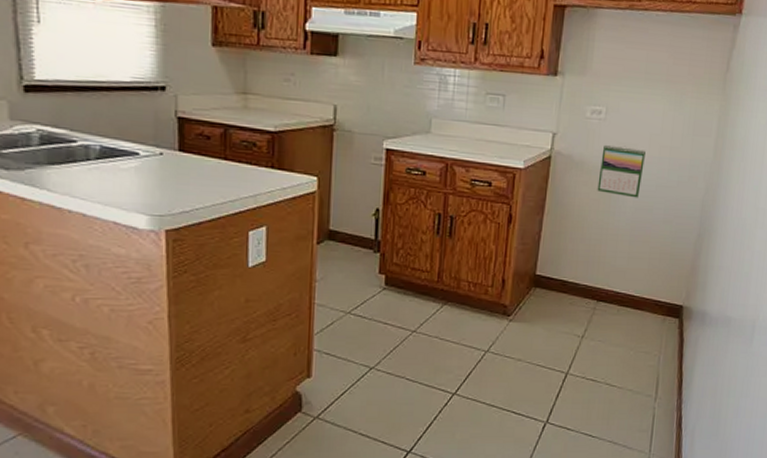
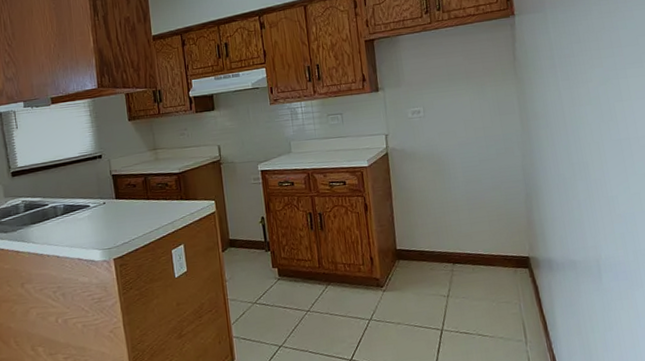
calendar: present [597,144,646,198] -> none [428,134,467,174]

